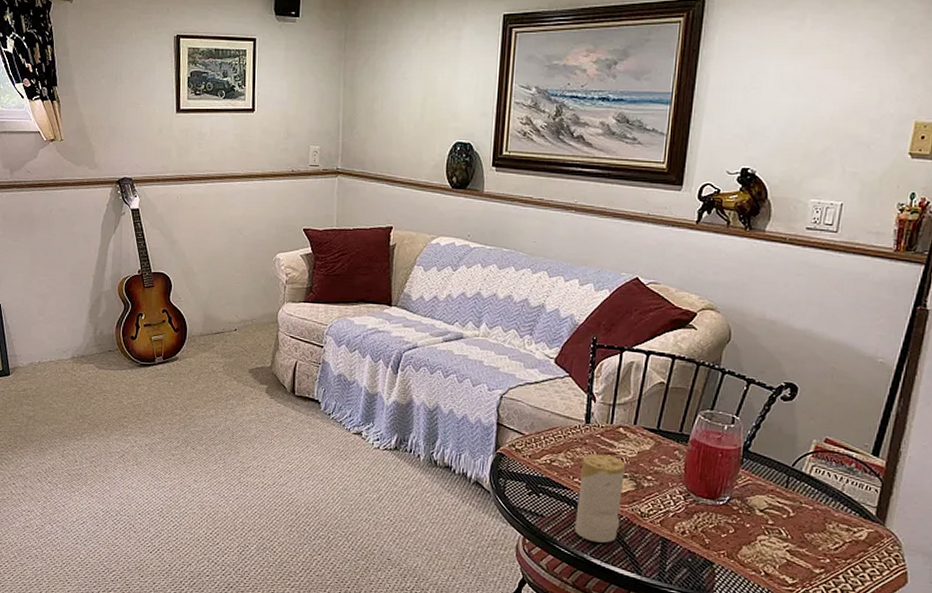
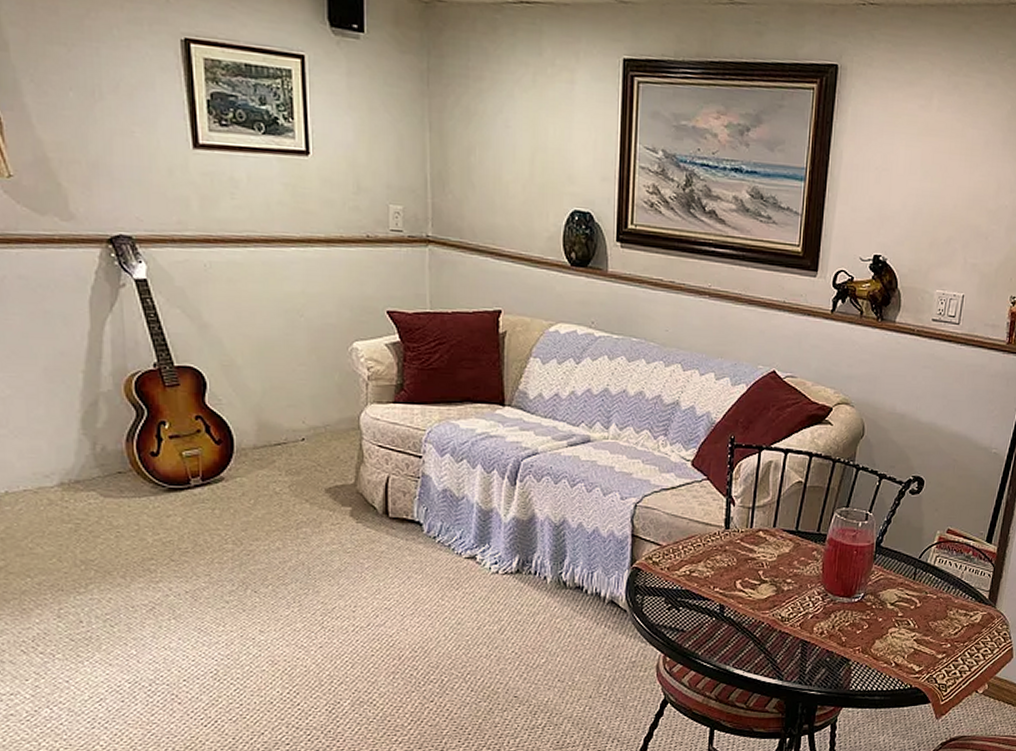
candle: present [575,453,625,543] -> none [717,560,765,652]

